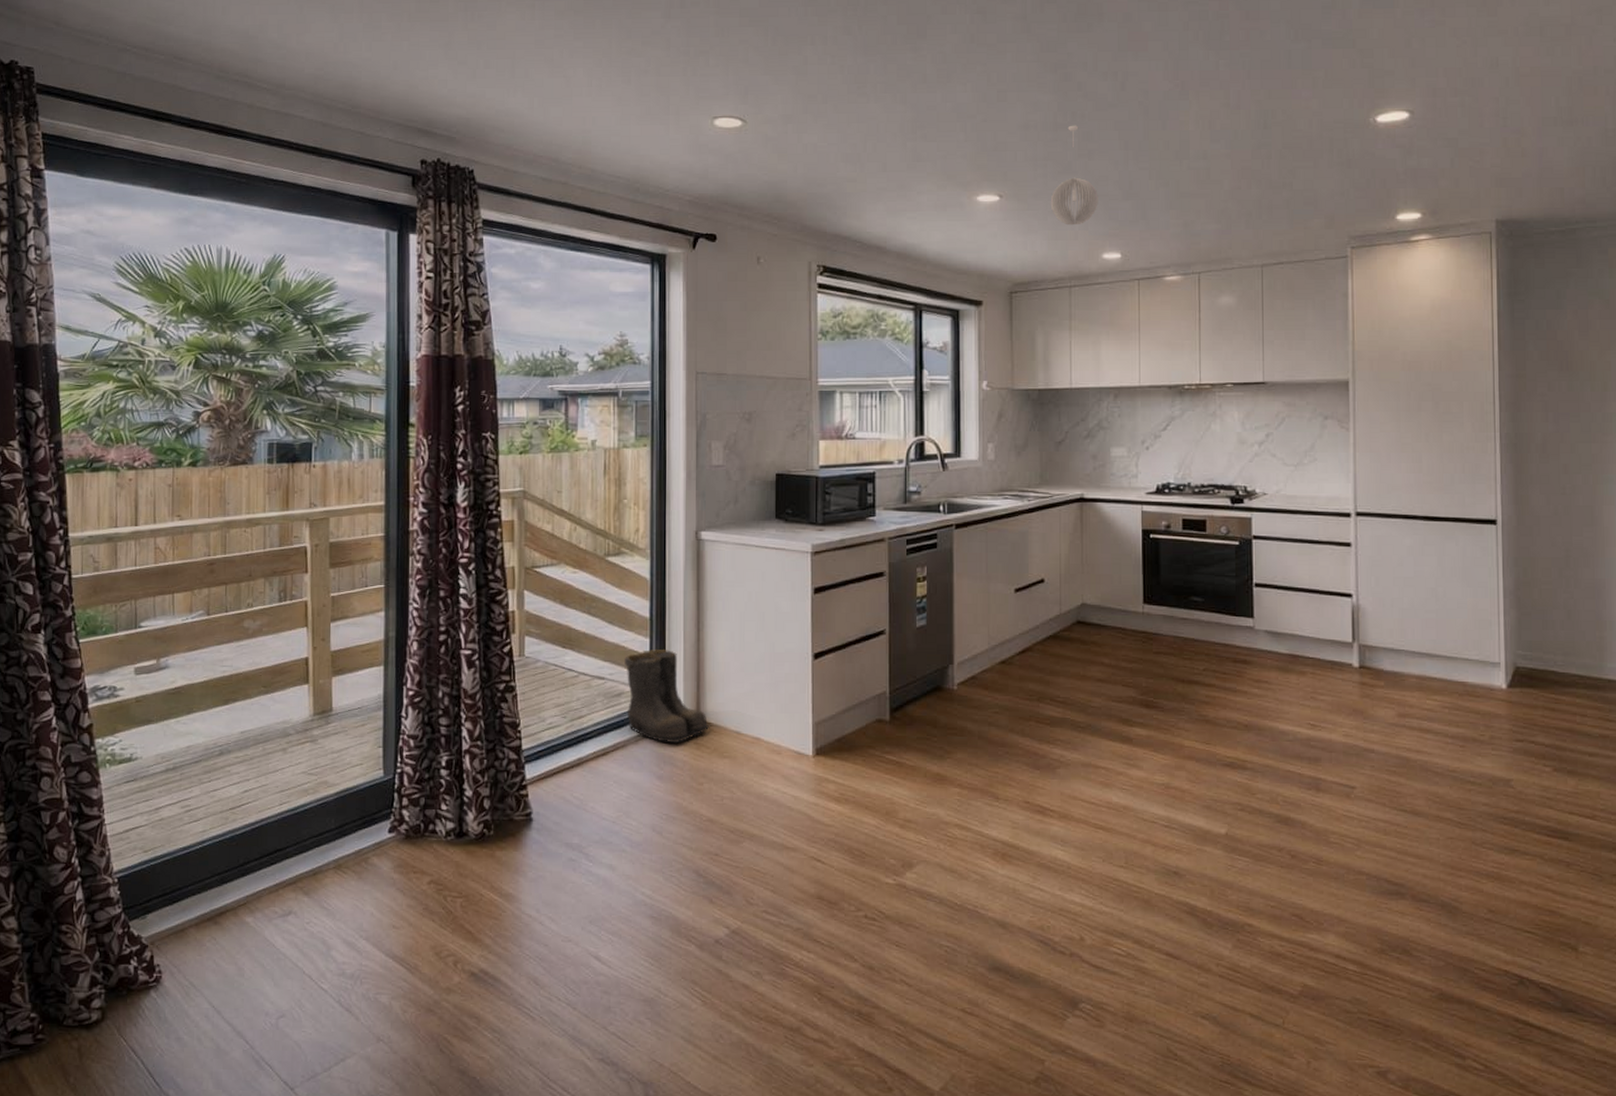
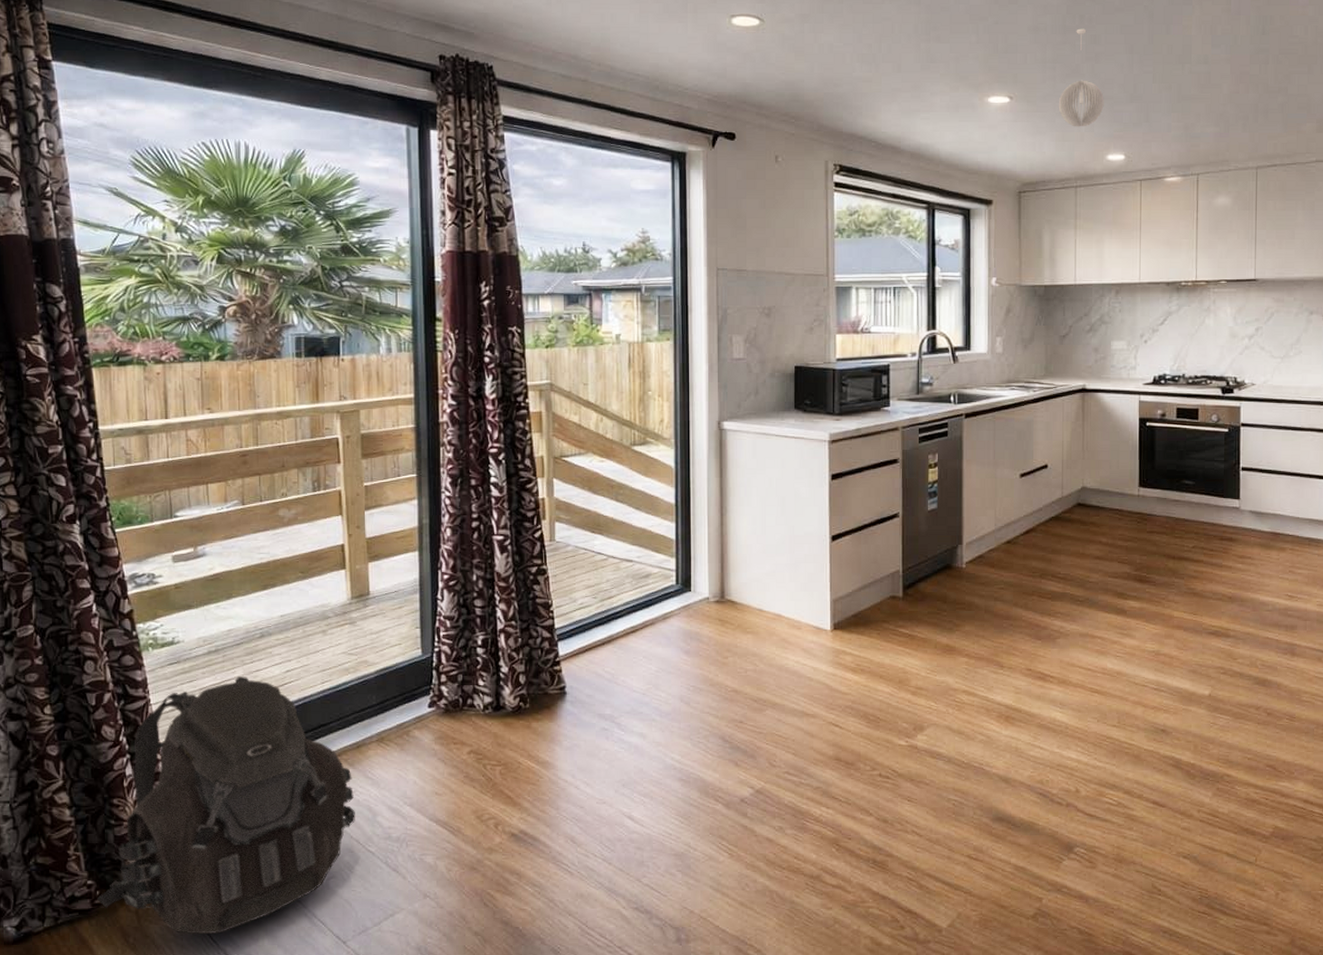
backpack: none [39,796,309,1076] -> present [97,677,355,935]
boots: present [624,648,711,744] -> none [652,532,735,621]

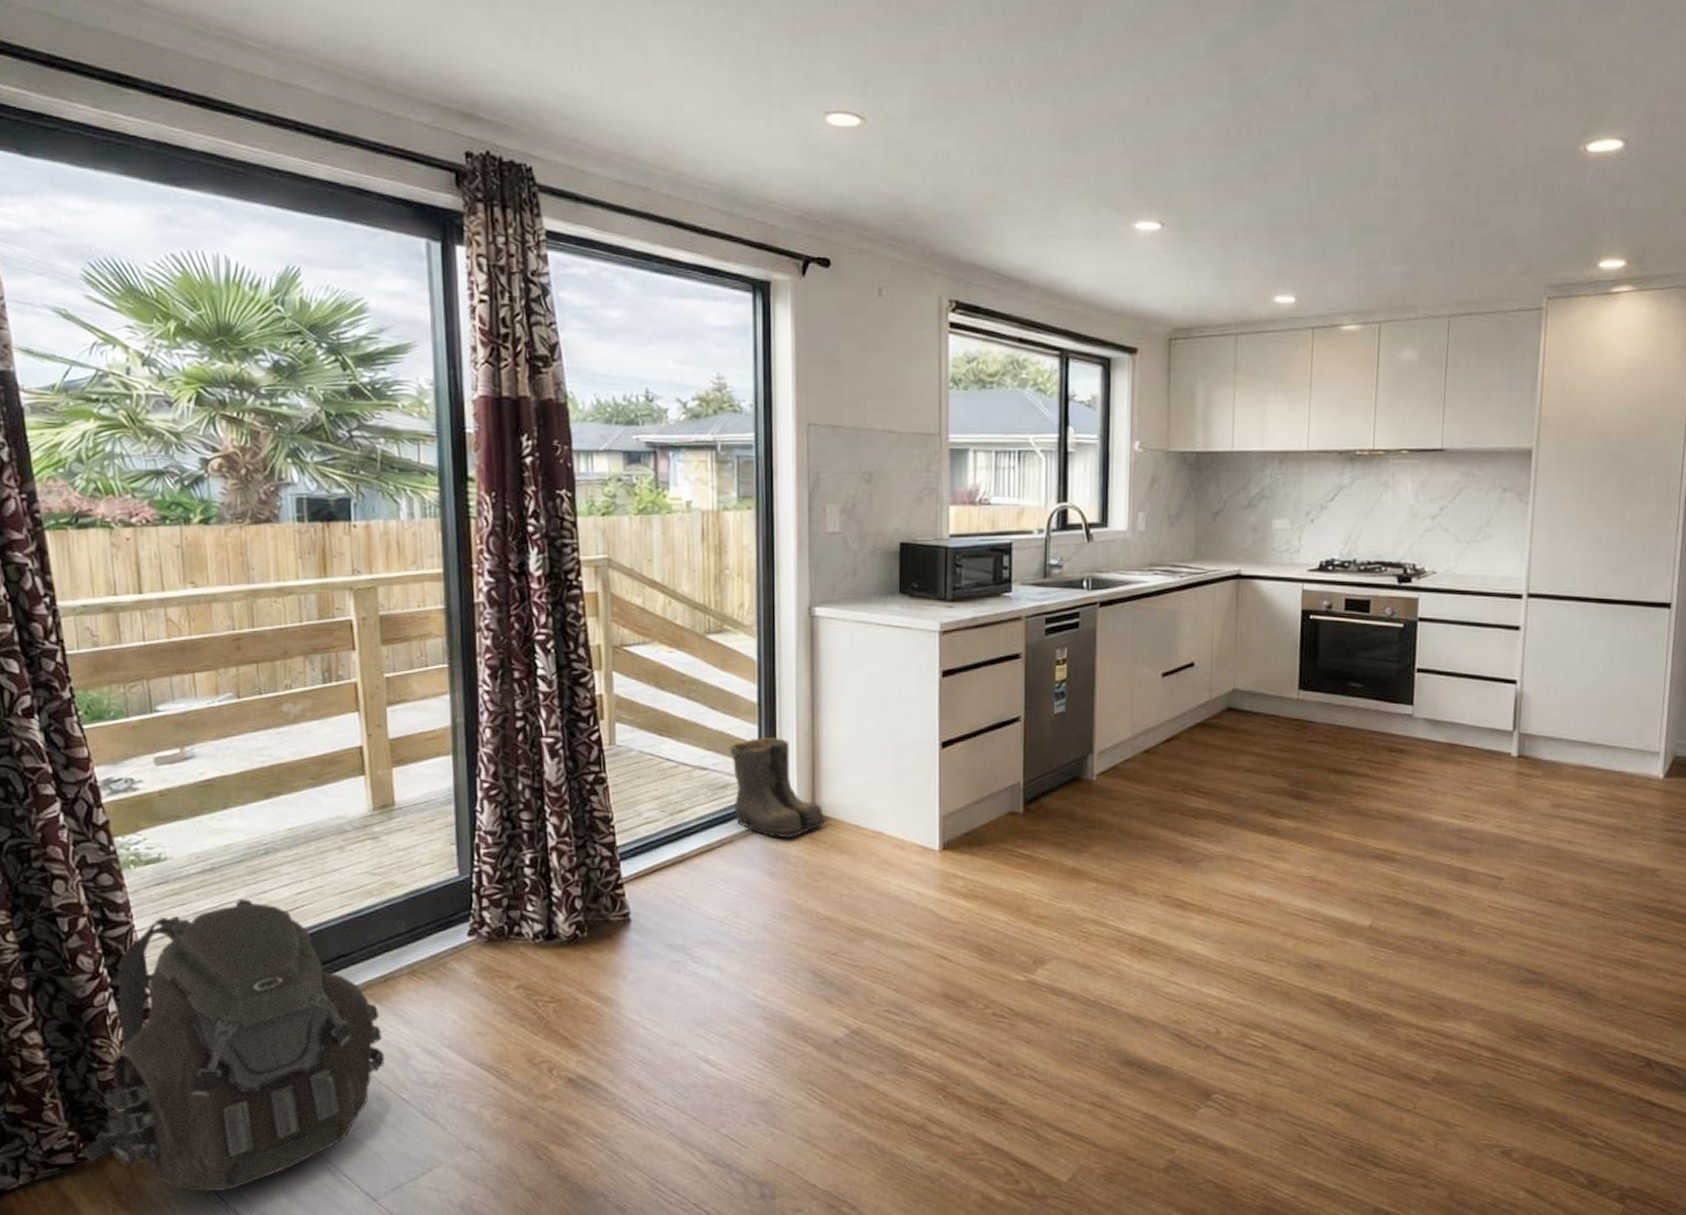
boots: none [652,532,735,621] -> present [730,736,828,839]
pendant light: present [1058,28,1104,127] -> none [1218,140,1273,262]

